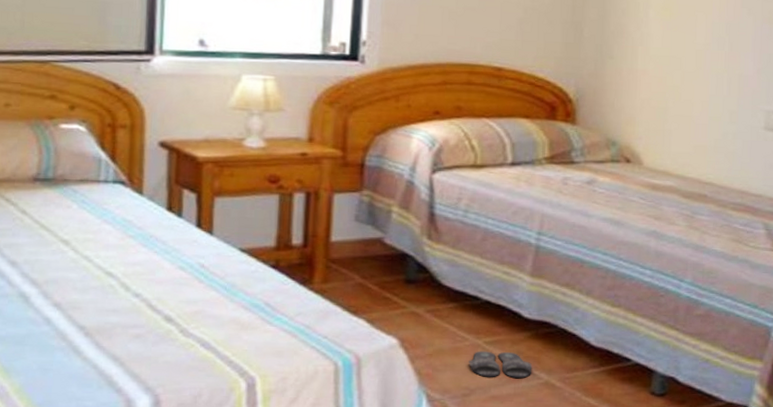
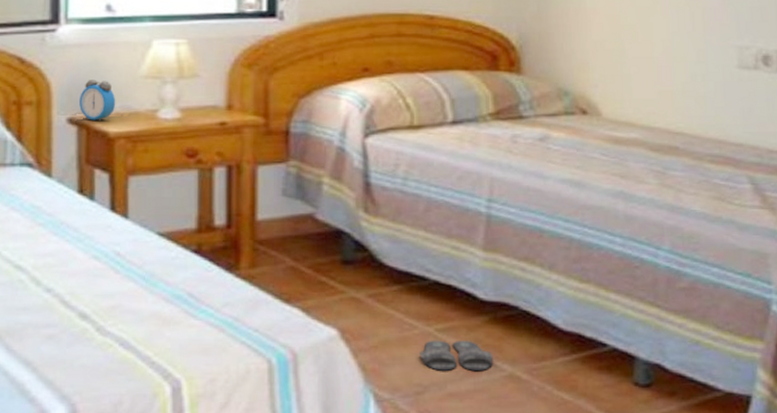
alarm clock: none [171,108,206,147] -> present [79,80,116,122]

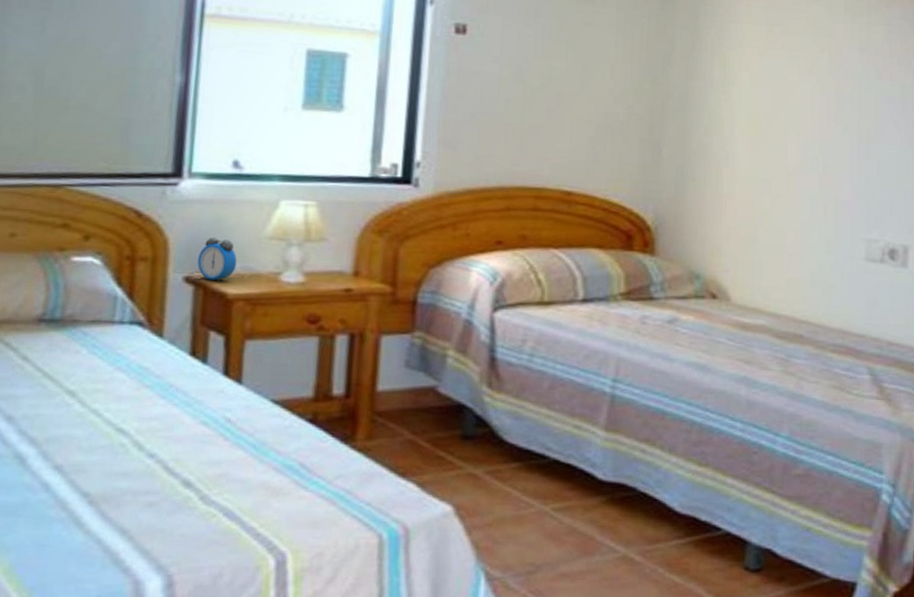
slippers: present [420,340,492,372] -> none [534,519,607,553]

